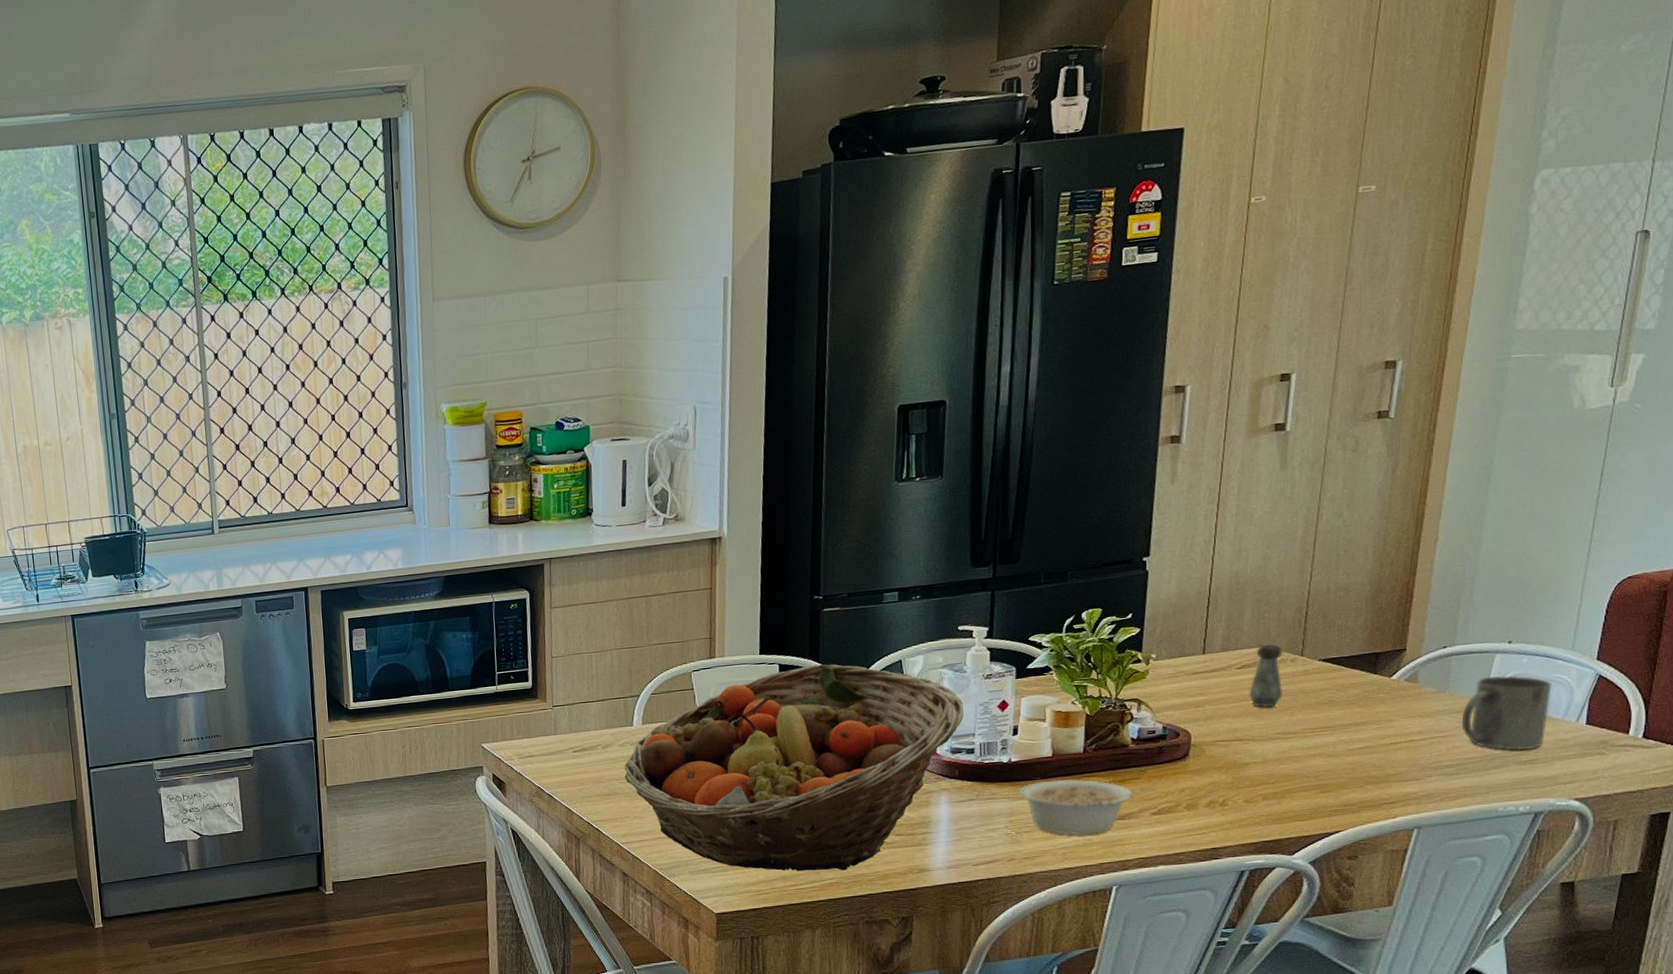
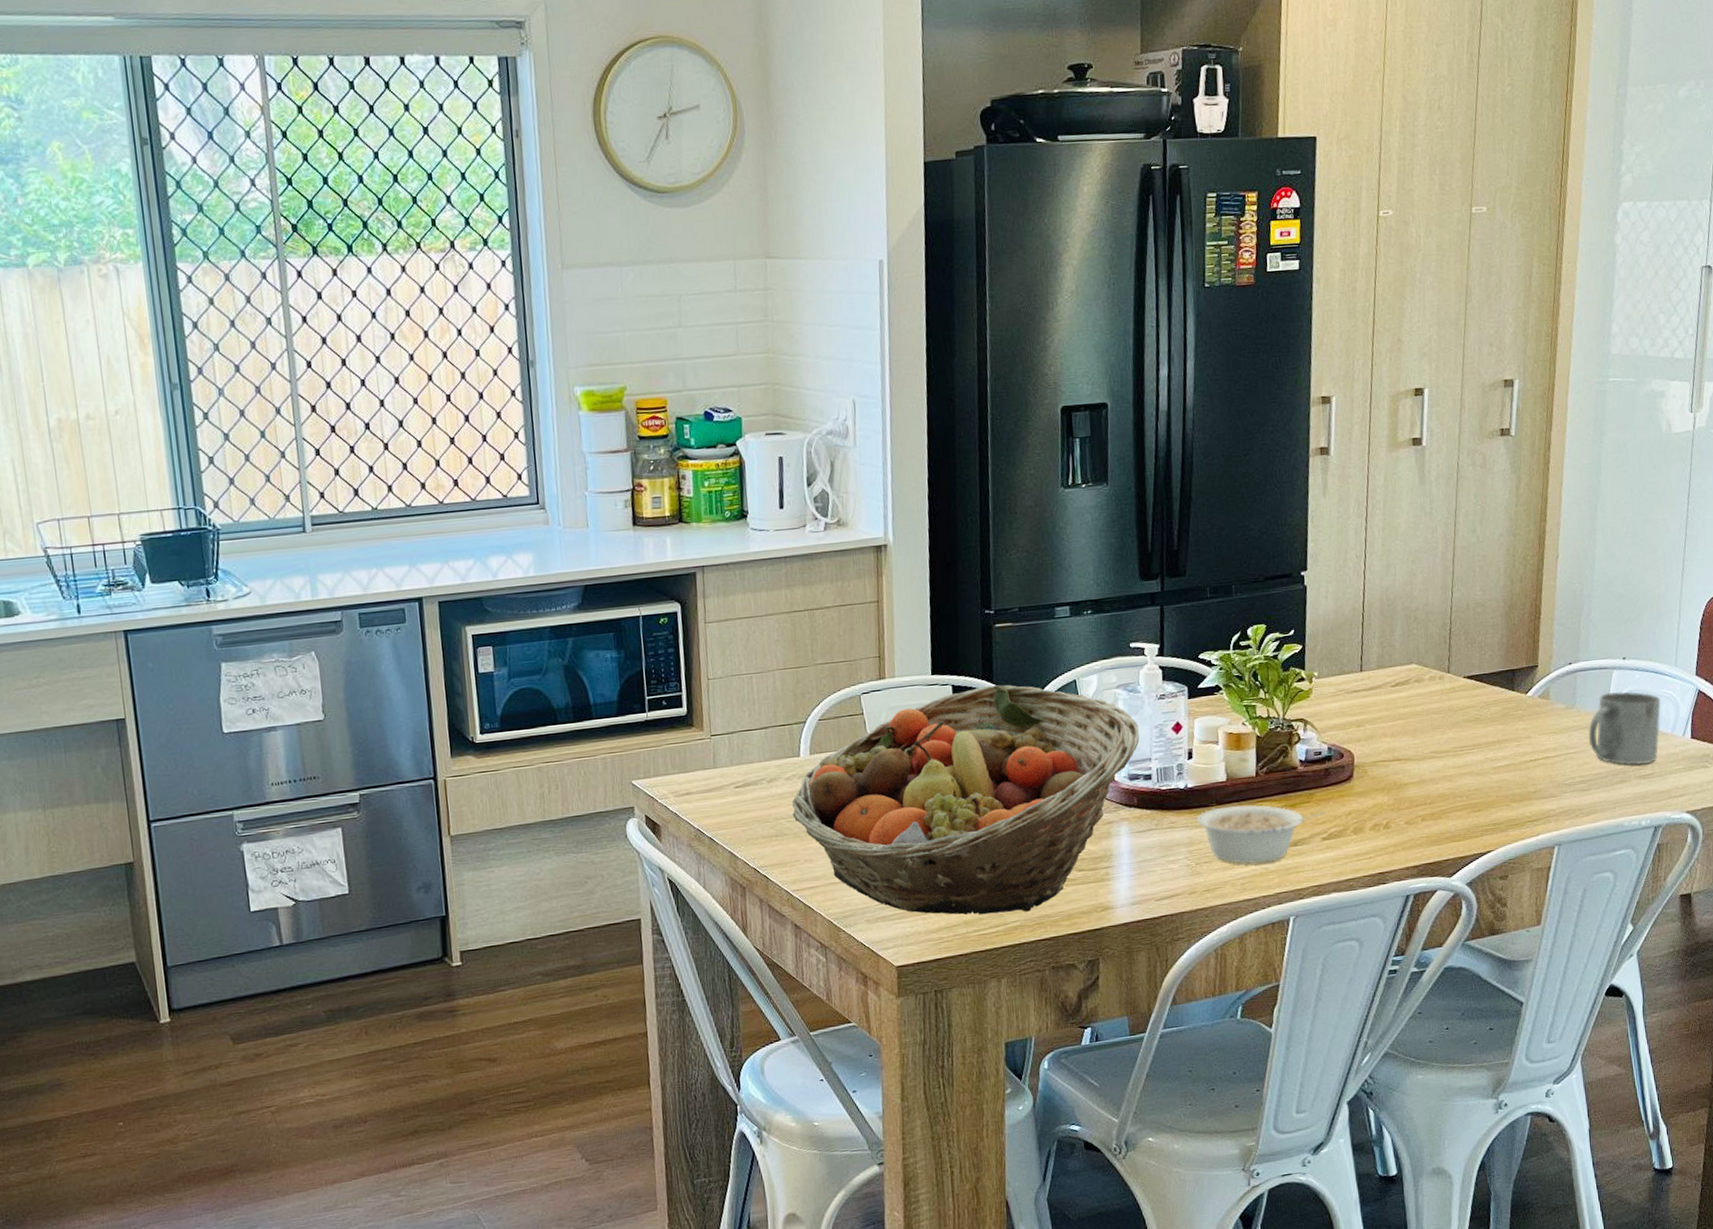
salt shaker: present [1248,643,1284,707] -> none [1403,660,1434,726]

